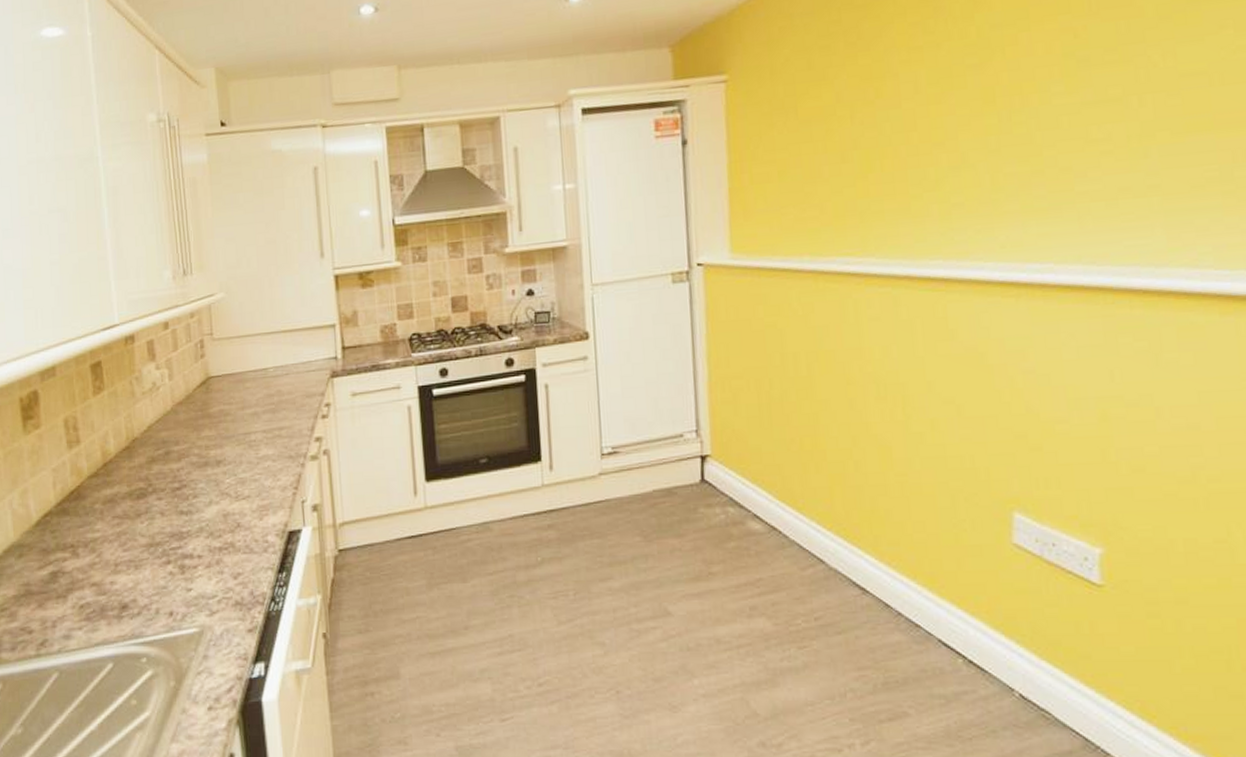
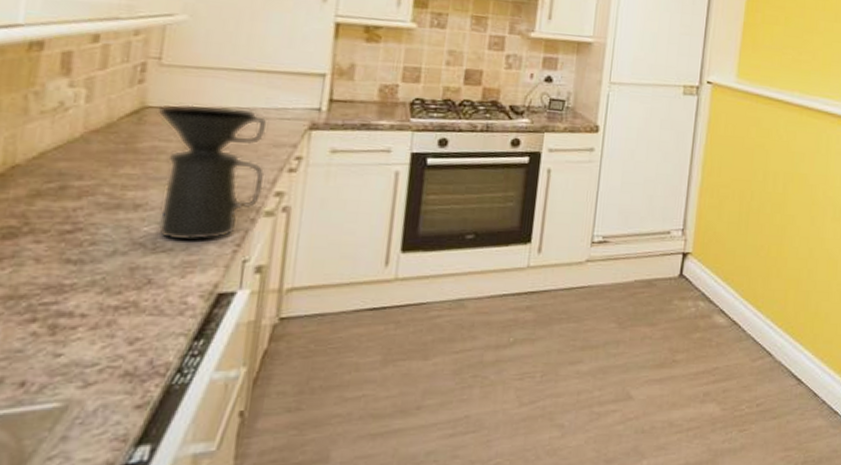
coffee maker: none [218,366,306,488] -> present [158,104,267,241]

